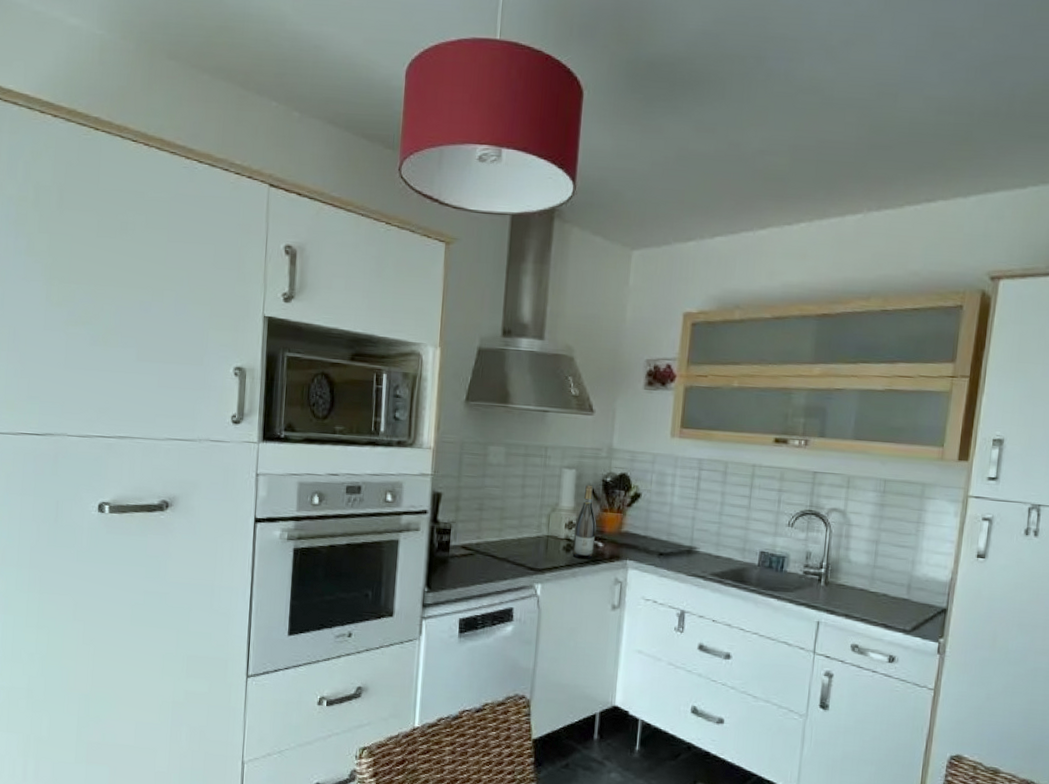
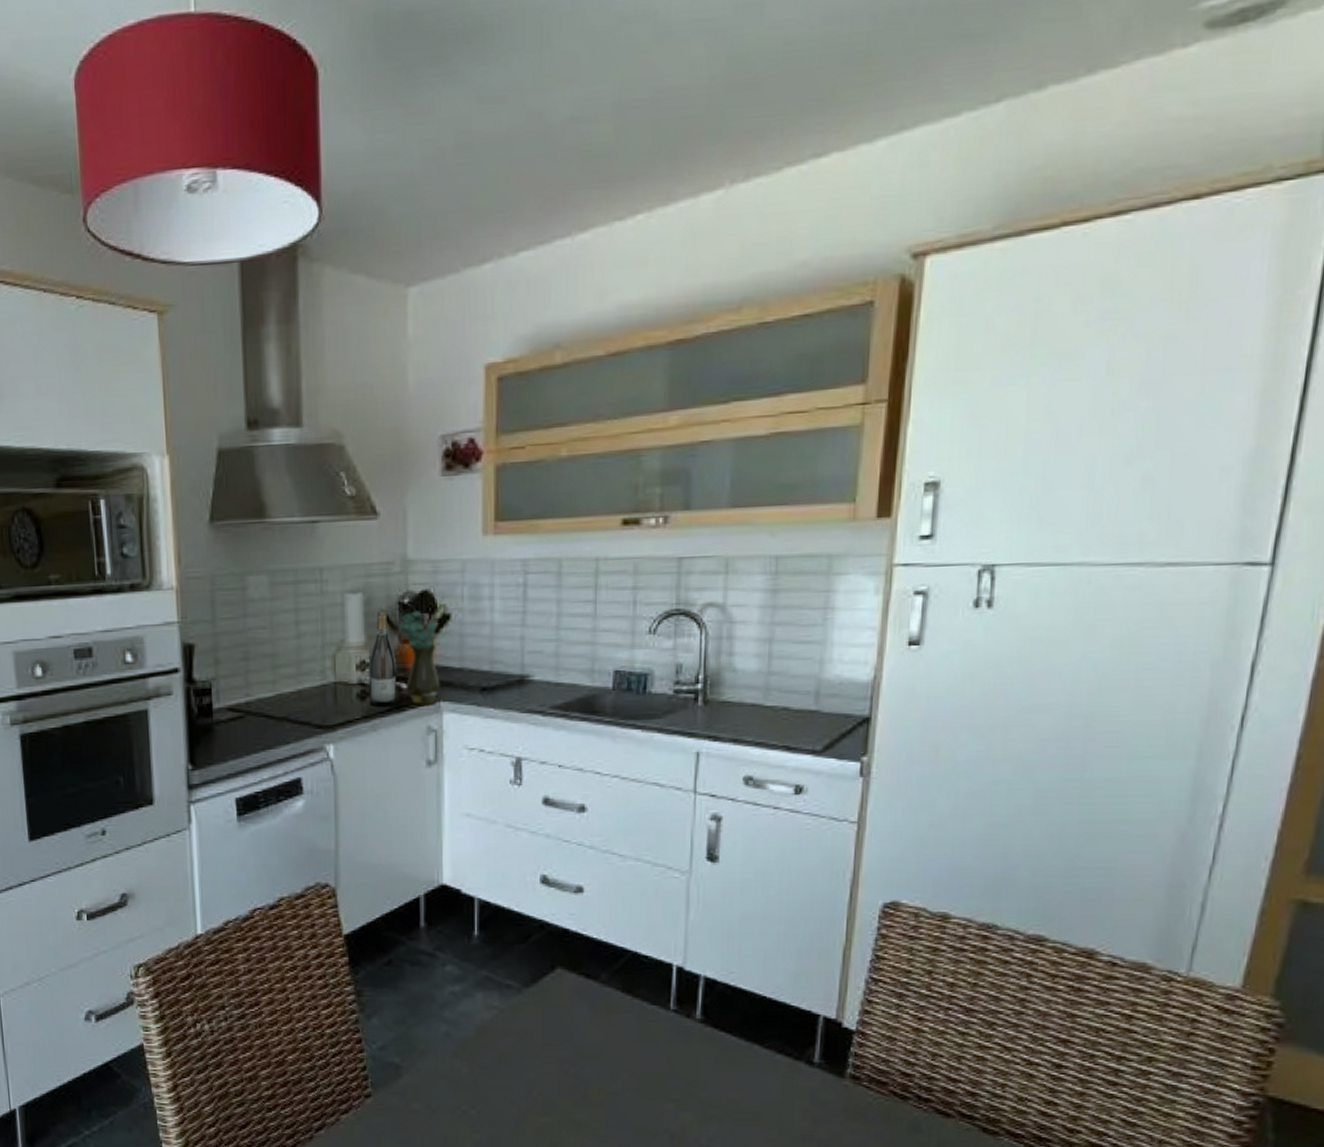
vase: none [601,484,631,562] -> present [399,607,440,706]

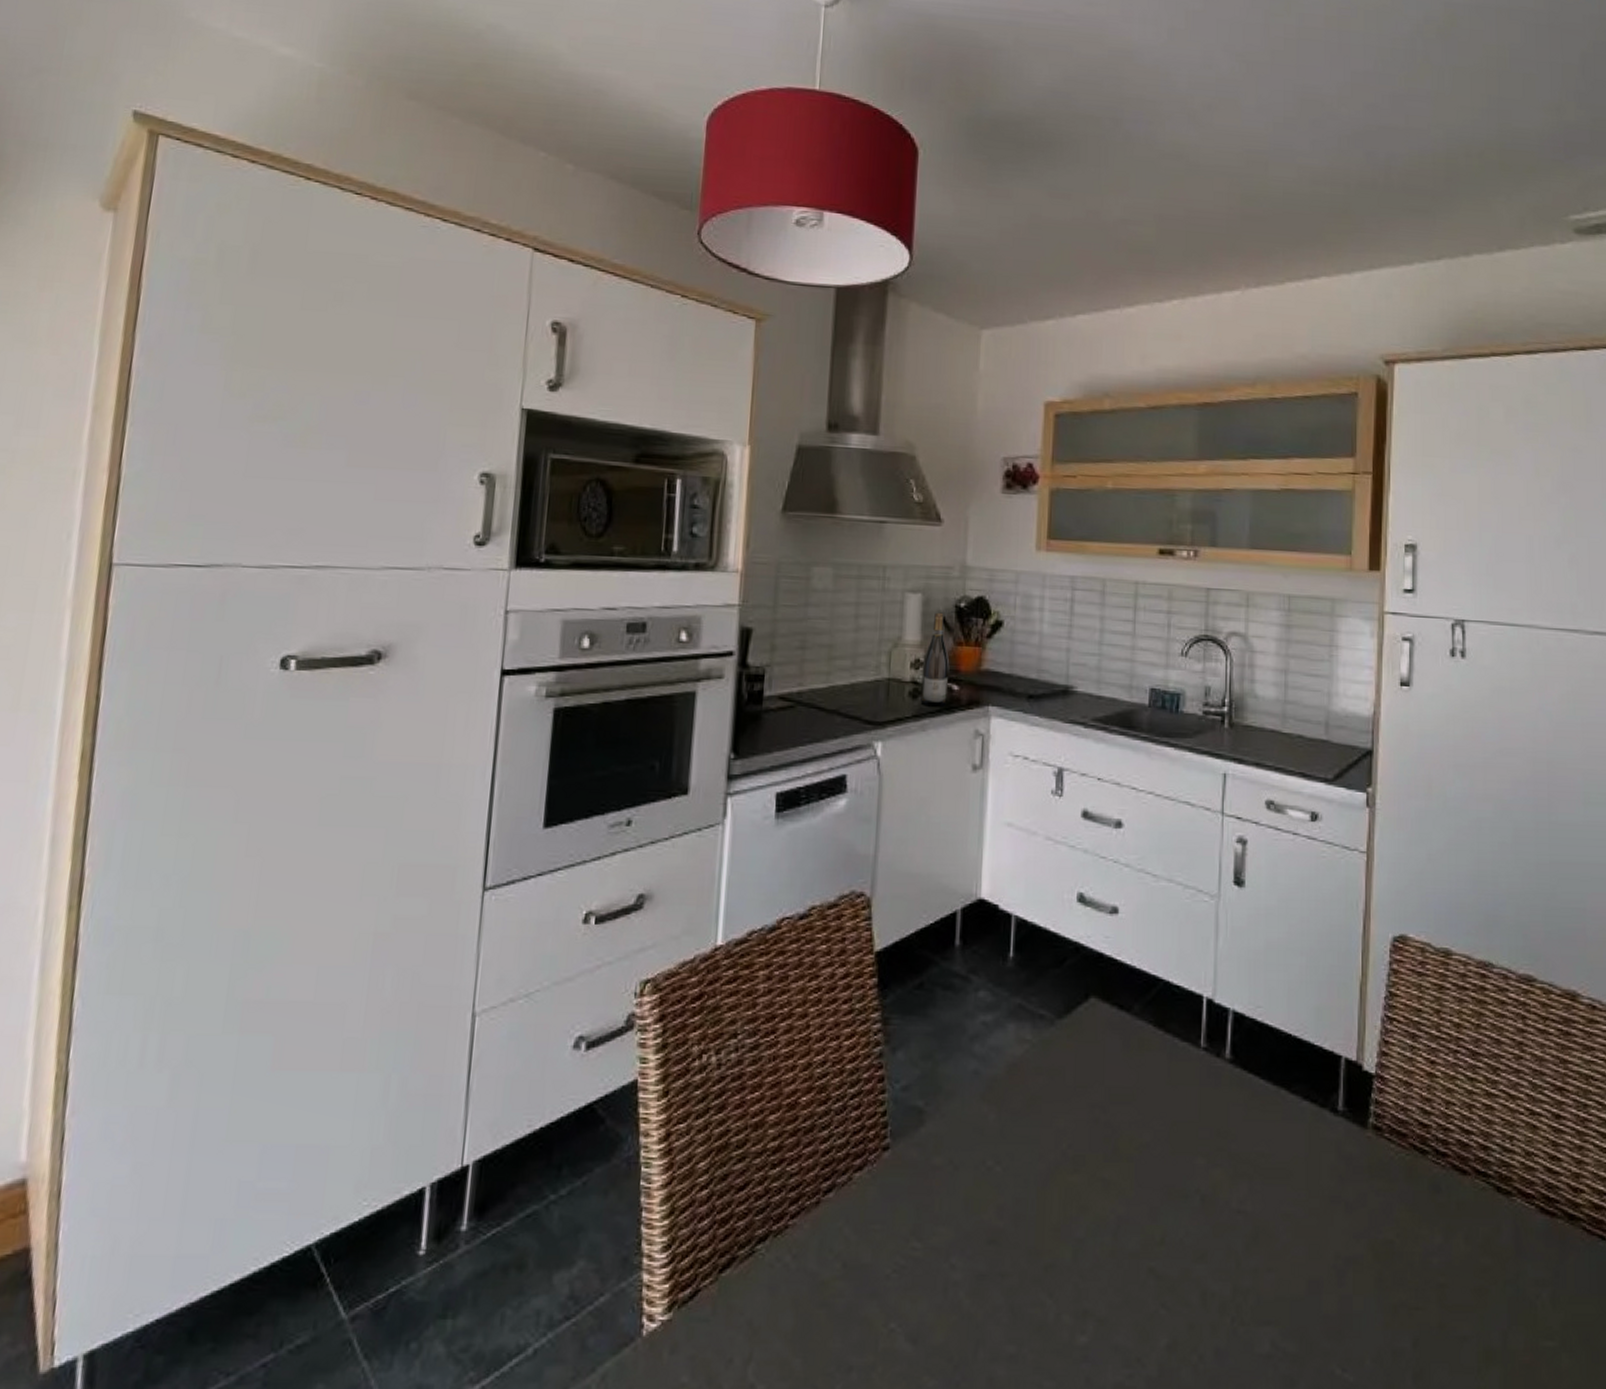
vase: present [399,607,440,706] -> none [954,610,991,709]

